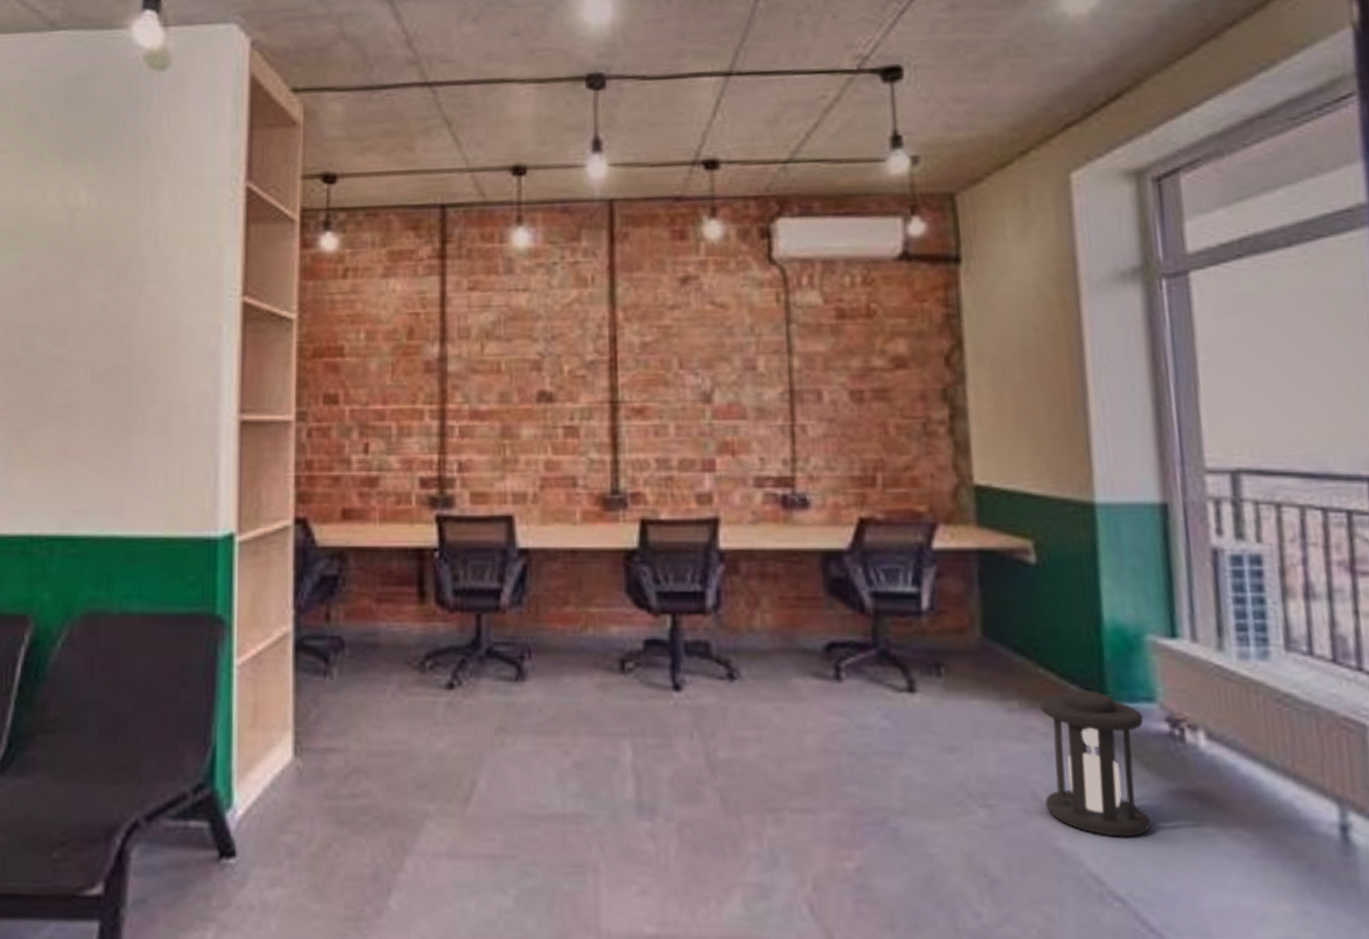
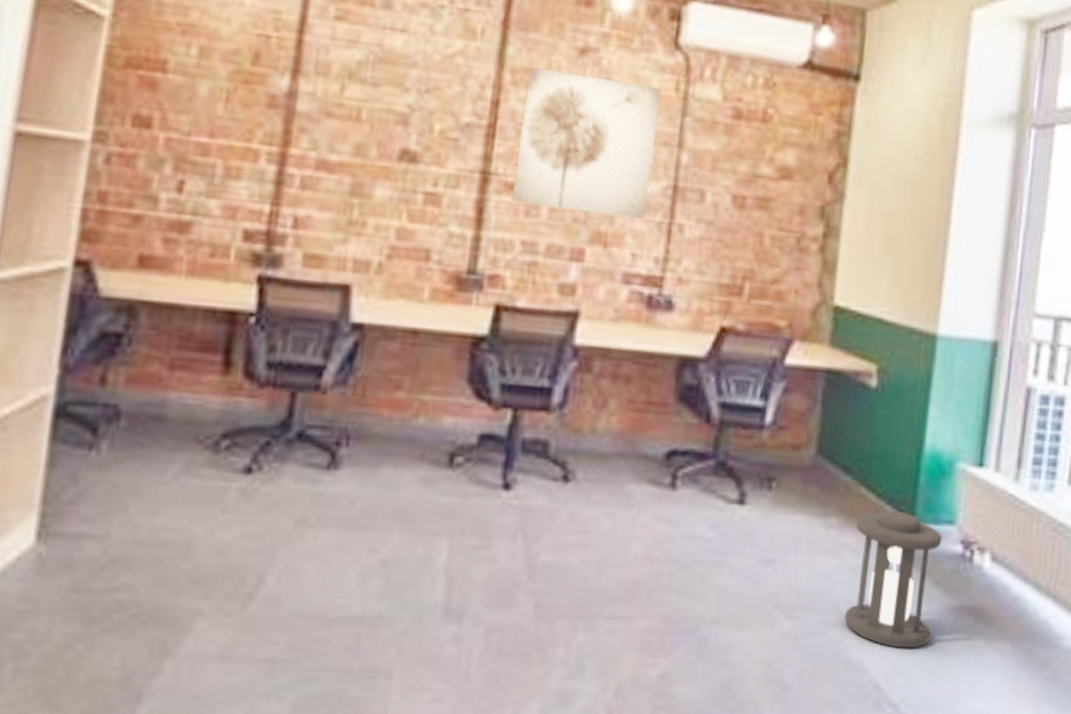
wall art: none [638,300,767,426] -> present [512,68,661,219]

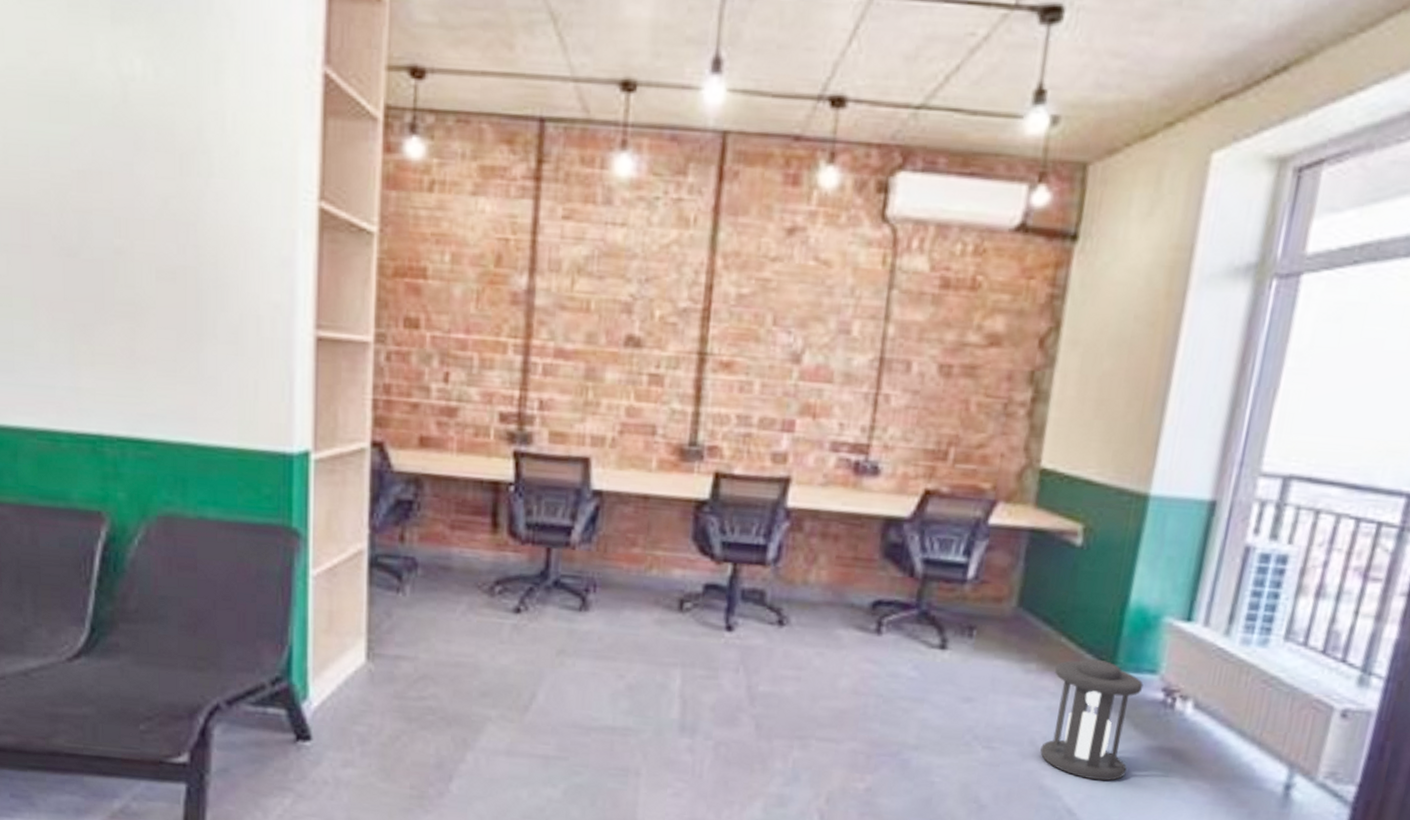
wall art: present [512,68,661,219] -> none [727,251,868,391]

